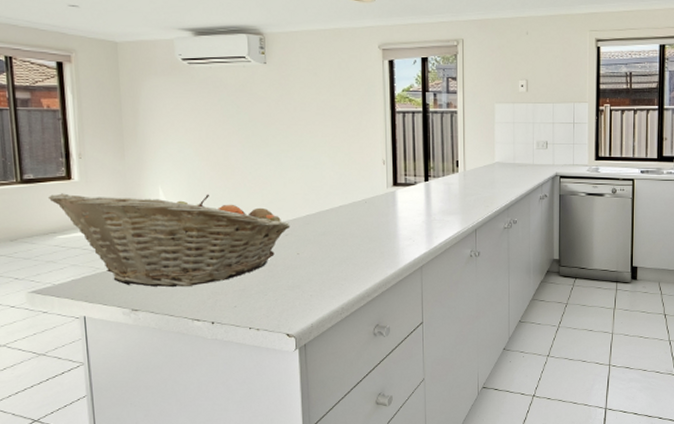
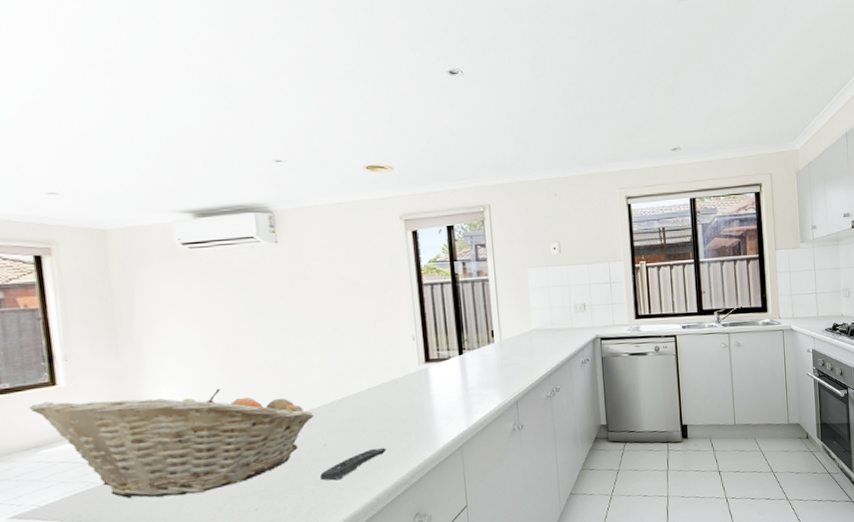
remote control: none [293,261,353,287] -> present [320,447,386,481]

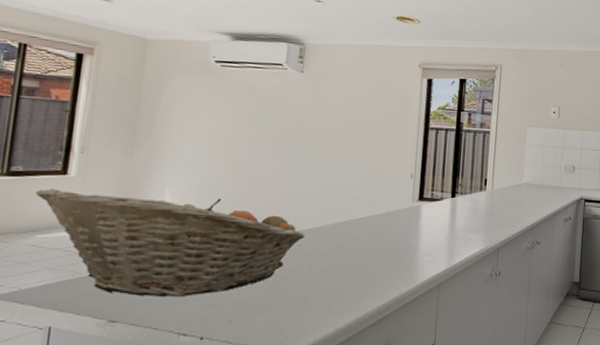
remote control: present [320,447,386,481] -> none [299,275,367,302]

